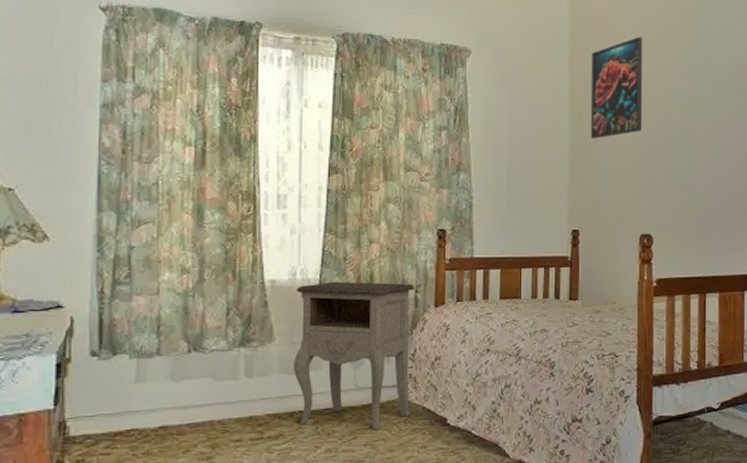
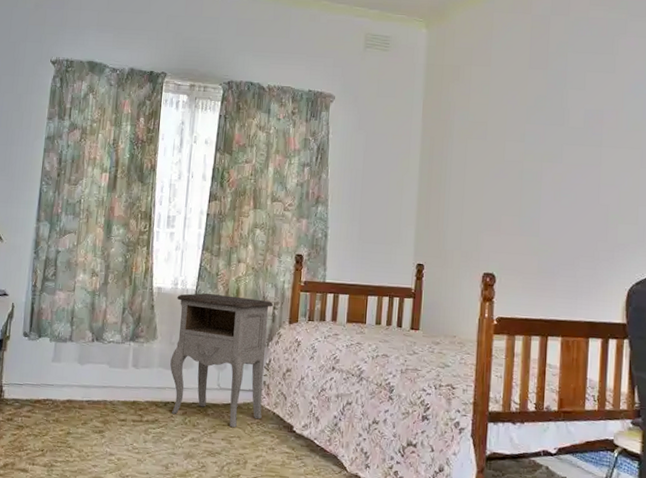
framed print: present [590,36,643,139] -> none [439,84,496,179]

